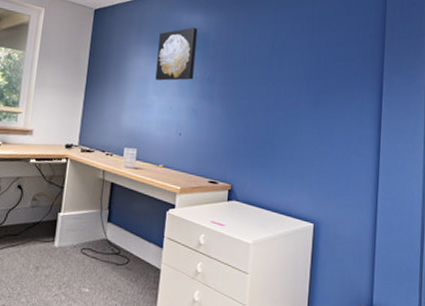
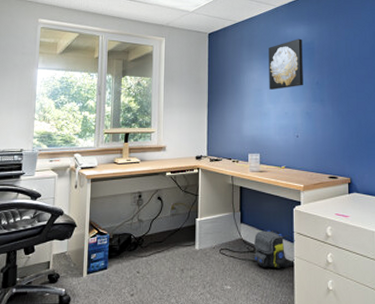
shoulder bag: none [118,231,165,274] -> present [254,229,295,268]

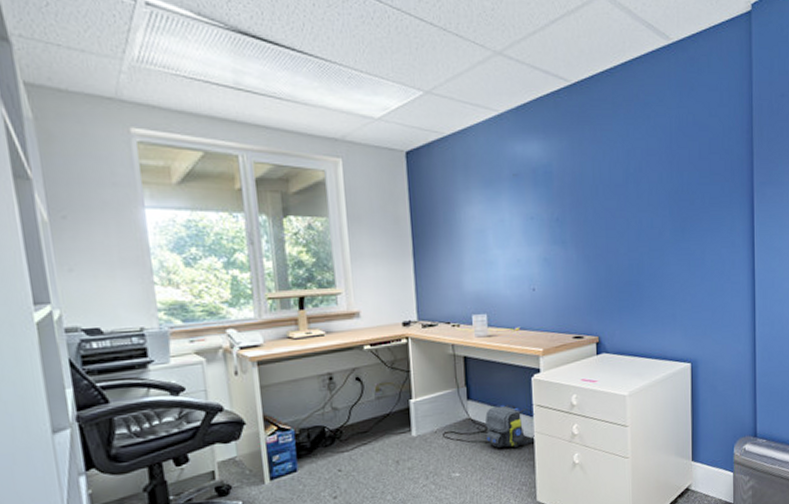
wall art: present [269,38,303,90] -> none [492,159,539,230]

